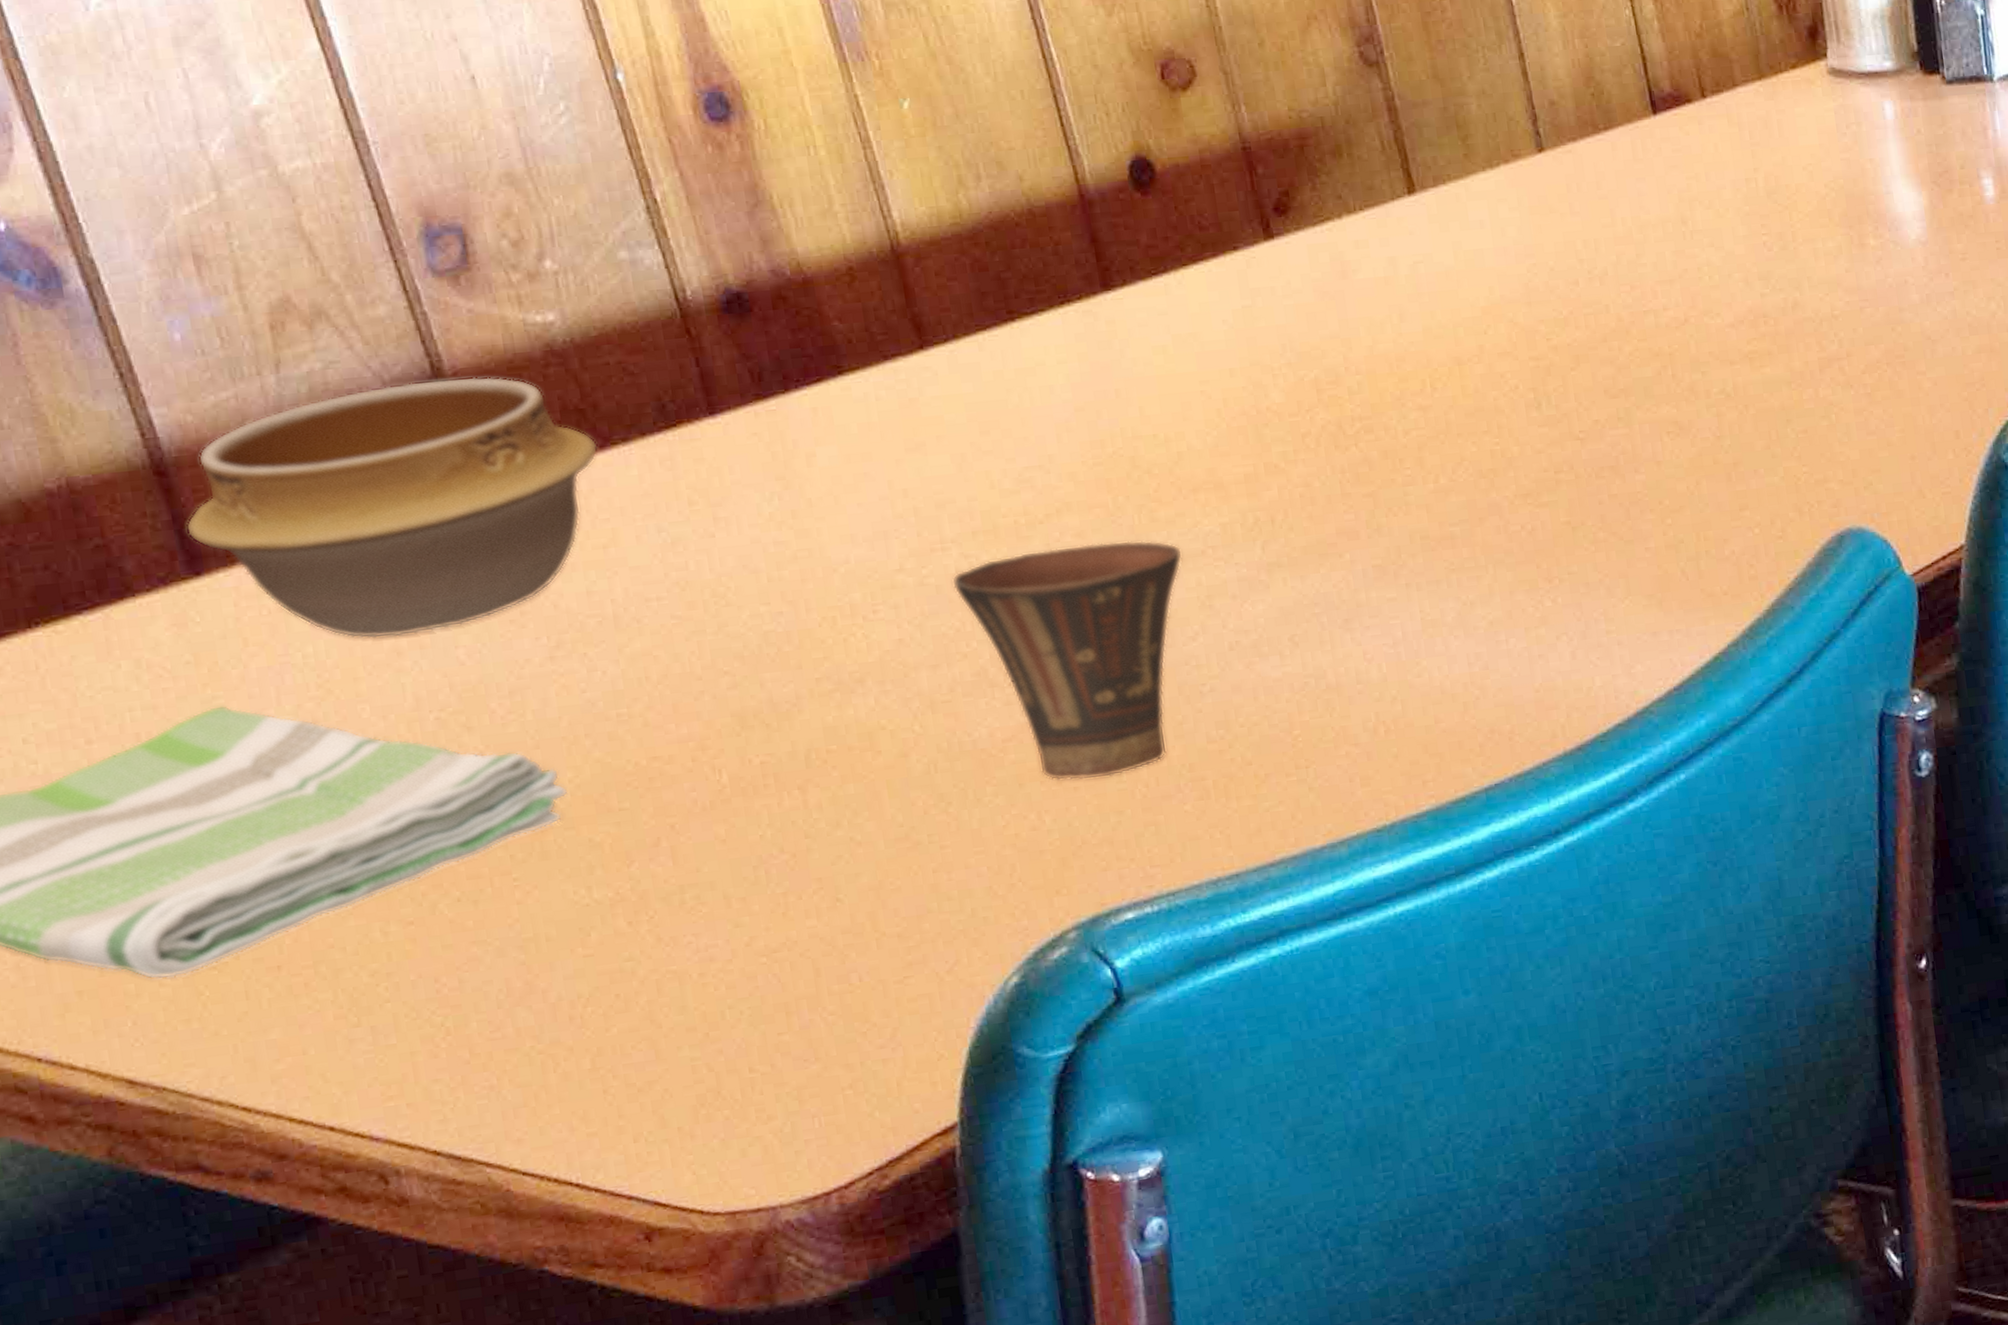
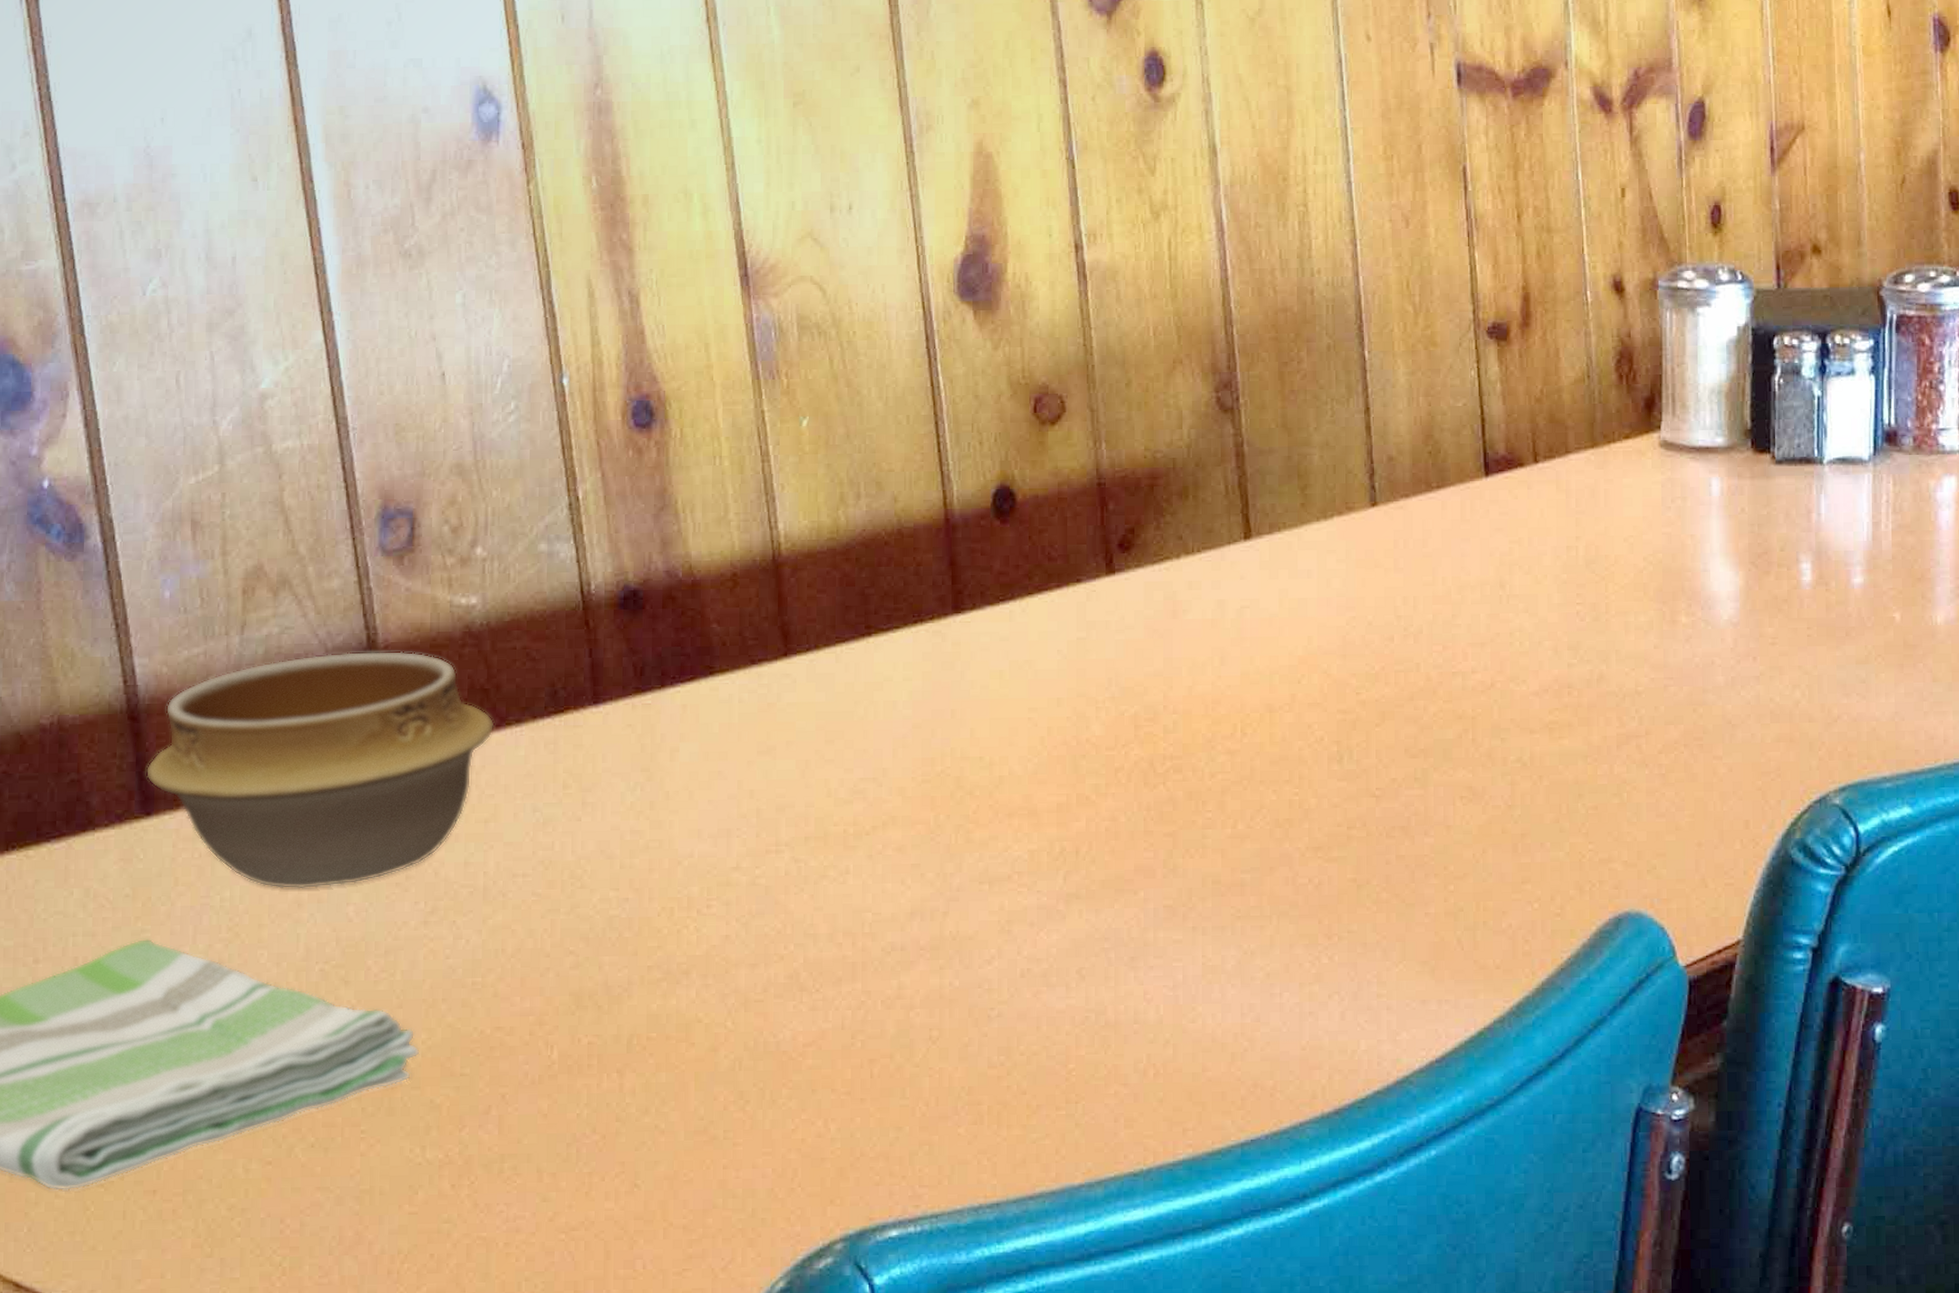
cup: present [951,540,1183,781] -> none [780,858,991,1093]

